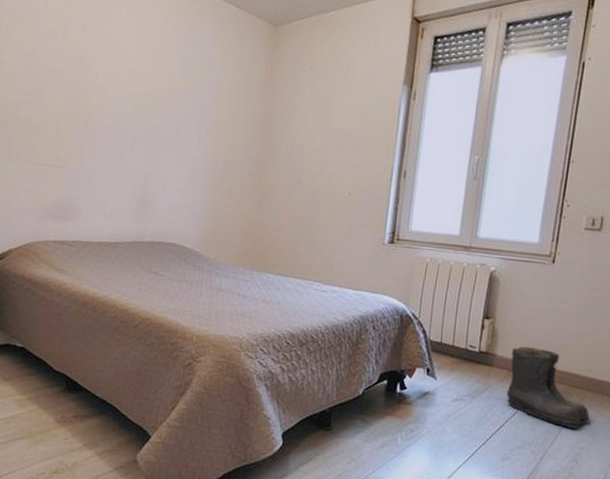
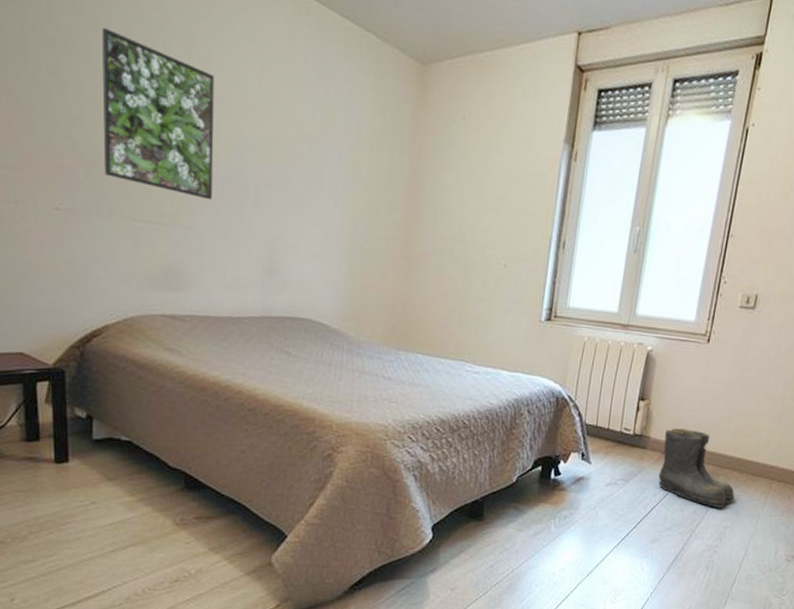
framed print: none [15,15,103,146] -> present [101,27,215,200]

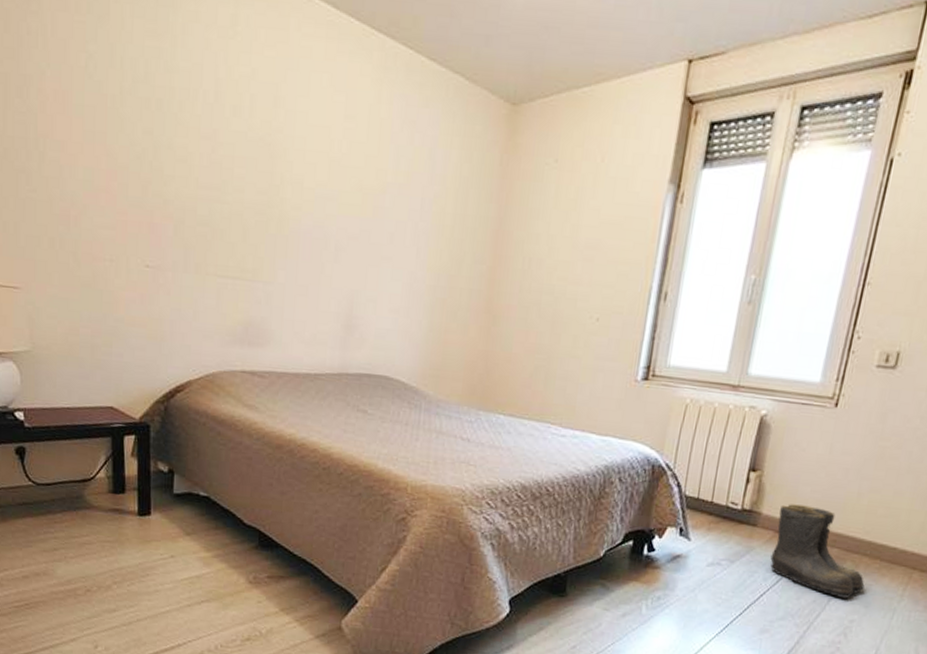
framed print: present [101,27,215,200] -> none [192,85,300,255]

